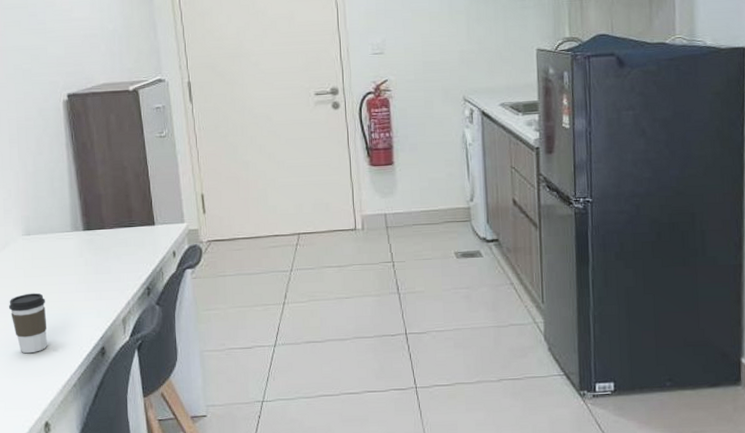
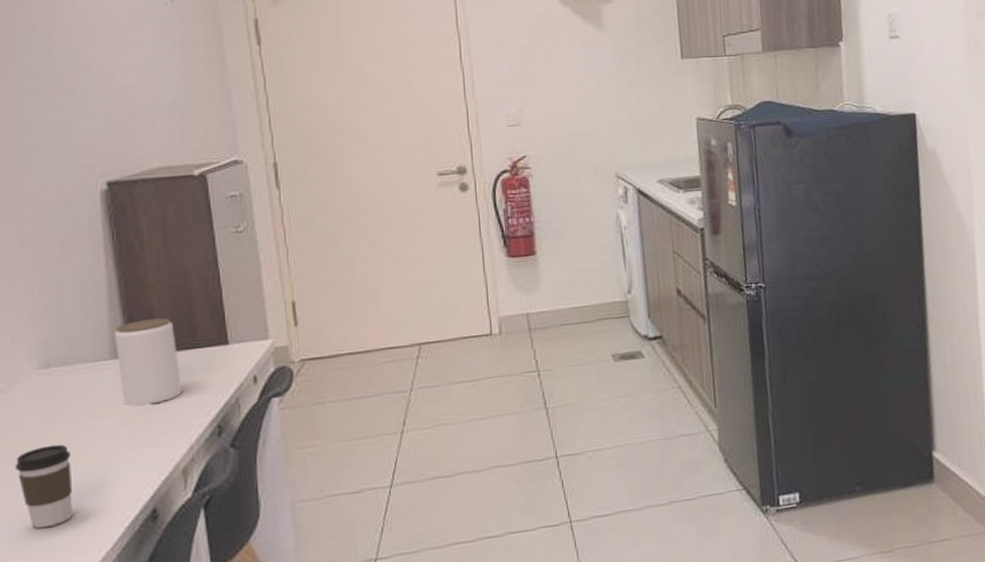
jar: none [74,202,122,269] -> present [115,318,182,407]

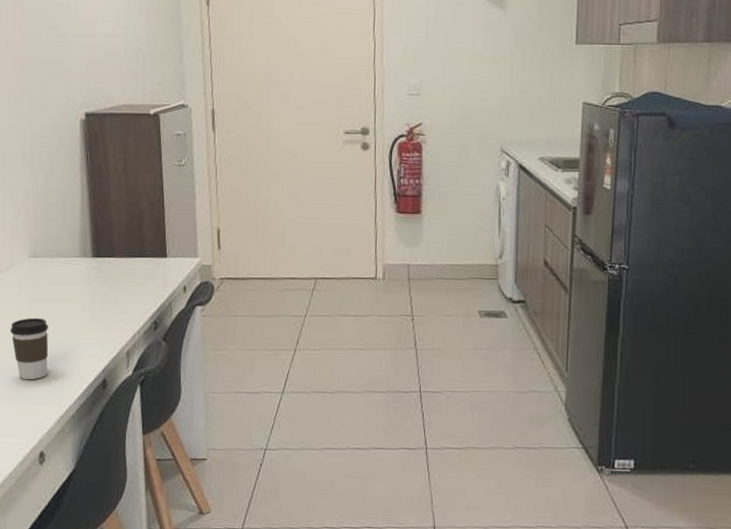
jar: present [115,318,182,407] -> none [84,229,130,298]

